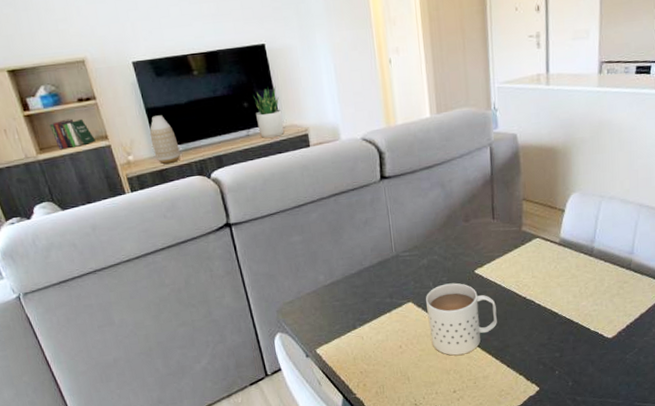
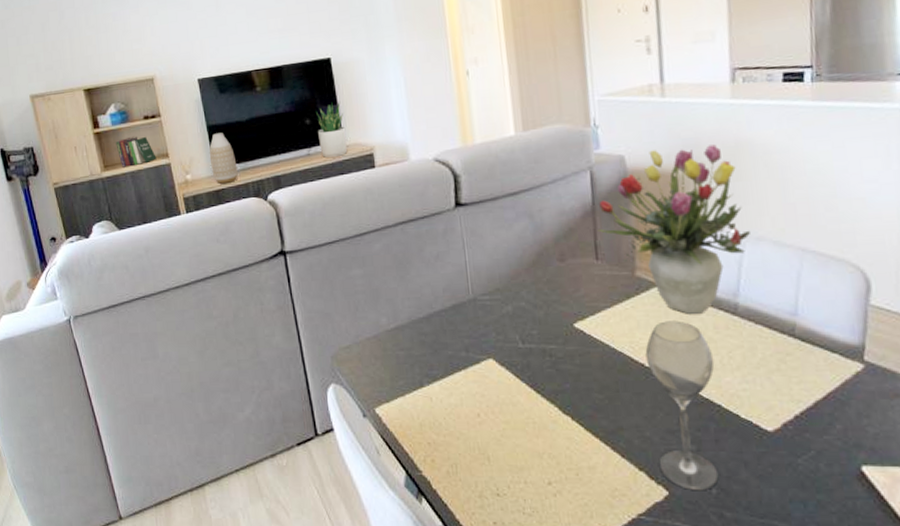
mug: present [425,282,497,356] -> none [510,338,606,434]
flower arrangement: none [494,124,605,258] -> present [597,144,750,314]
wineglass: none [527,263,575,385] -> present [645,321,719,491]

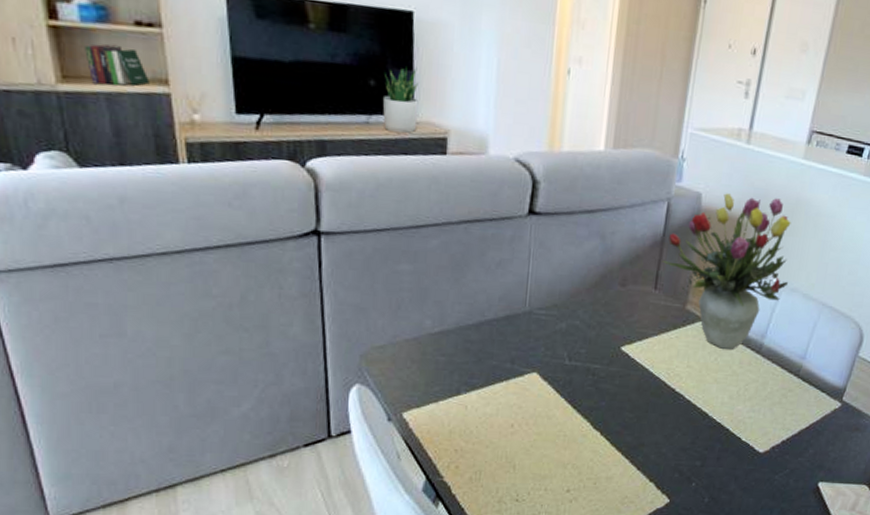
vase: present [209,132,238,184] -> none [230,68,269,136]
wineglass: present [645,321,719,491] -> none [667,353,734,500]

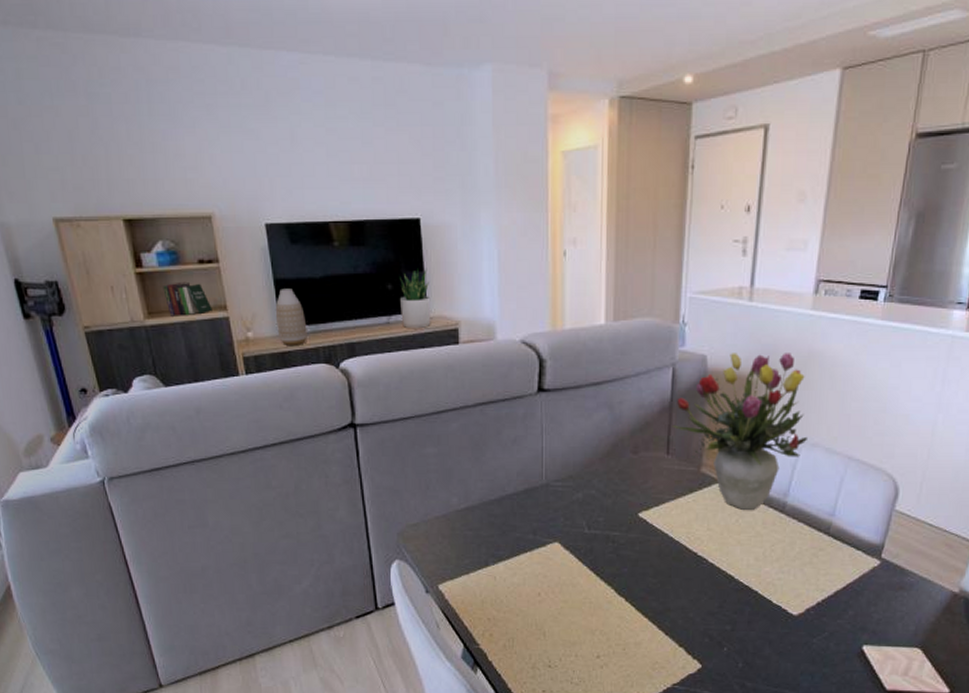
vase: none [230,68,269,136] -> present [275,289,307,345]

